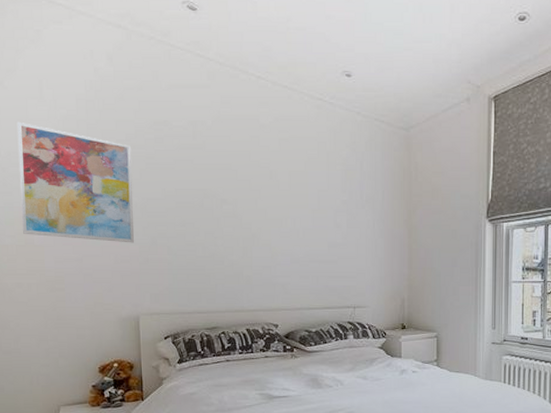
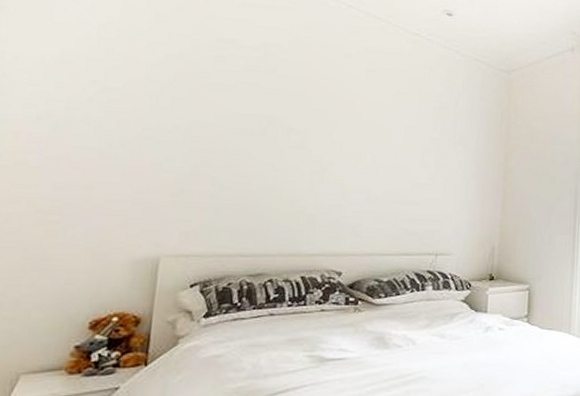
wall art: present [16,121,134,243] -> none [13,23,184,171]

